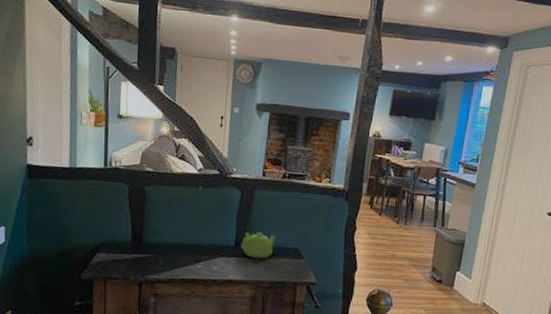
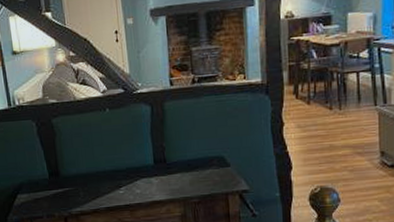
teapot: present [240,232,276,259] -> none [160,146,196,174]

